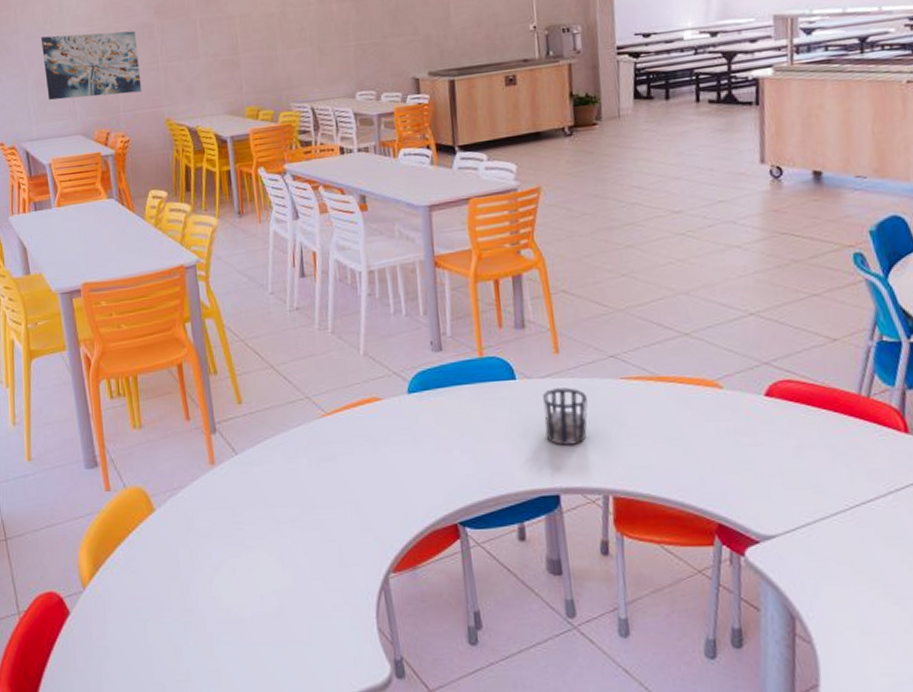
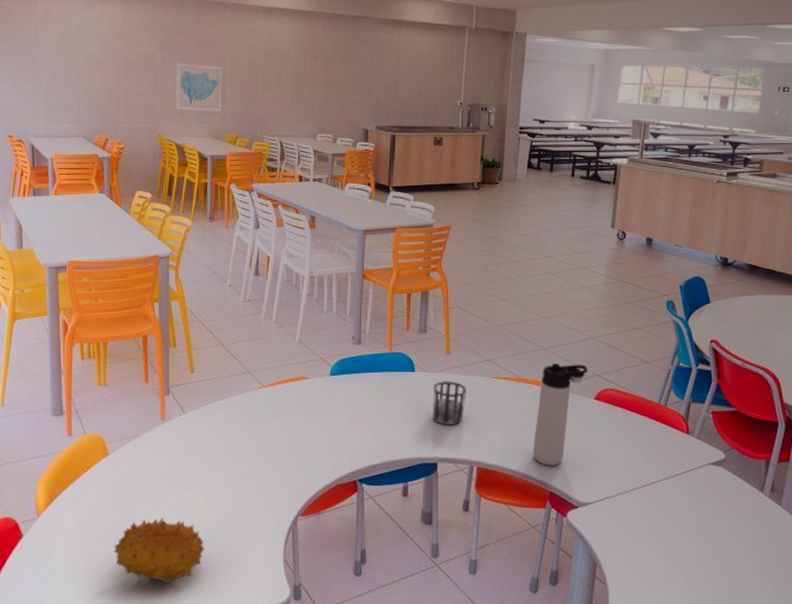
wall art: present [40,30,142,100] -> none [56,51,141,109]
fruit: none [173,583,281,665] -> present [113,518,205,585]
wall art: none [177,26,238,87] -> present [175,63,223,112]
thermos bottle: none [686,350,751,489] -> present [532,364,587,466]

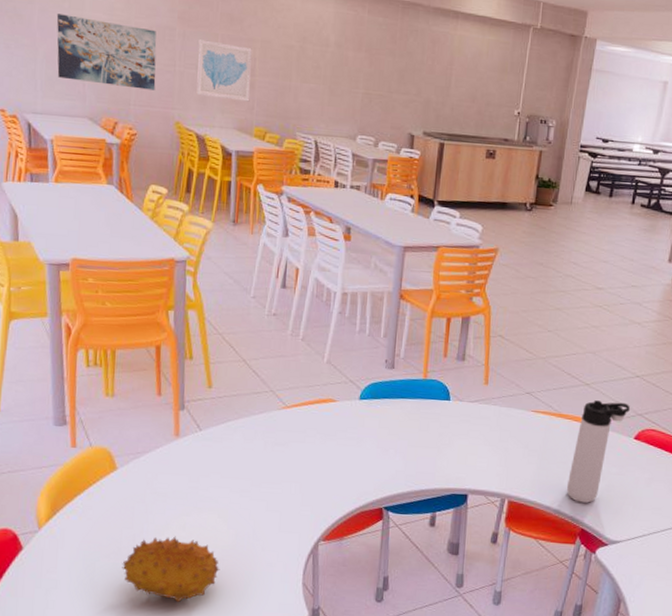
wall art: none [56,51,141,109] -> present [56,14,157,90]
cup: present [432,381,466,425] -> none [465,412,503,458]

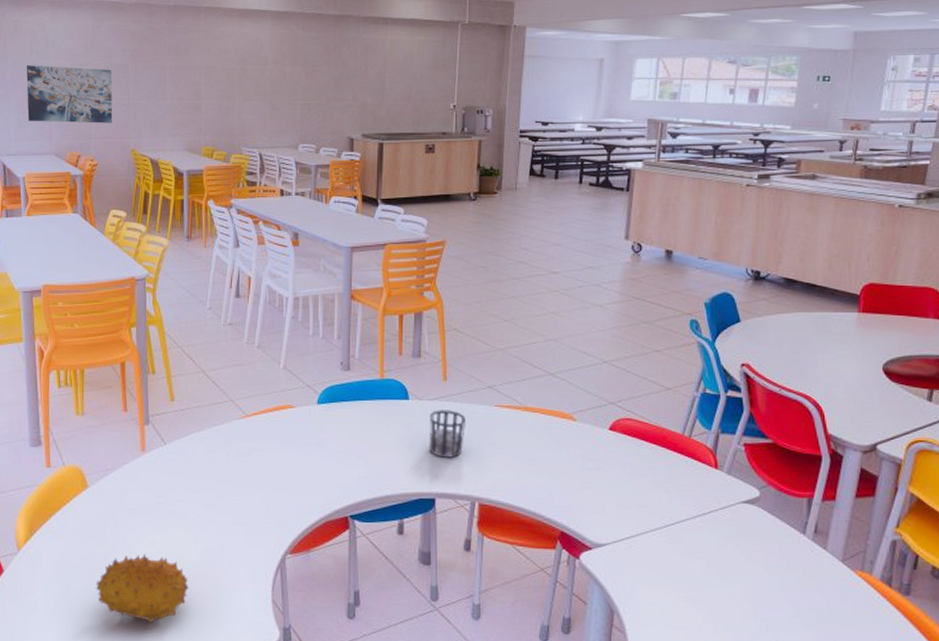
wall art: present [196,39,252,102] -> none [148,72,198,124]
cup: none [465,412,503,458] -> present [429,410,466,458]
thermos bottle: present [566,400,630,503] -> none [540,390,601,503]

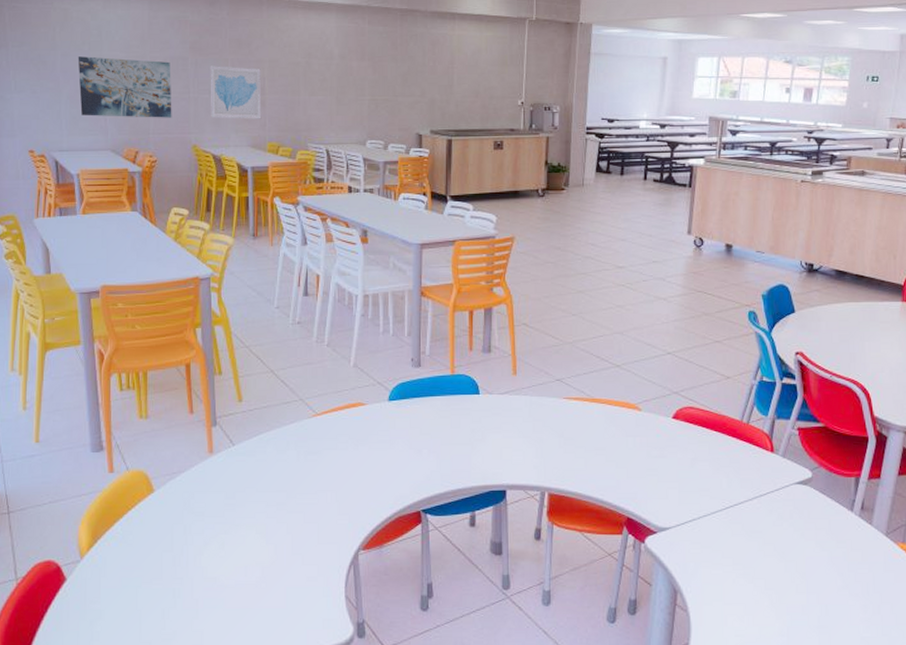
fruit: present [95,554,190,624] -> none [164,556,262,626]
wall art: none [148,72,198,124] -> present [210,66,262,119]
cup: present [429,410,466,458] -> none [499,403,535,450]

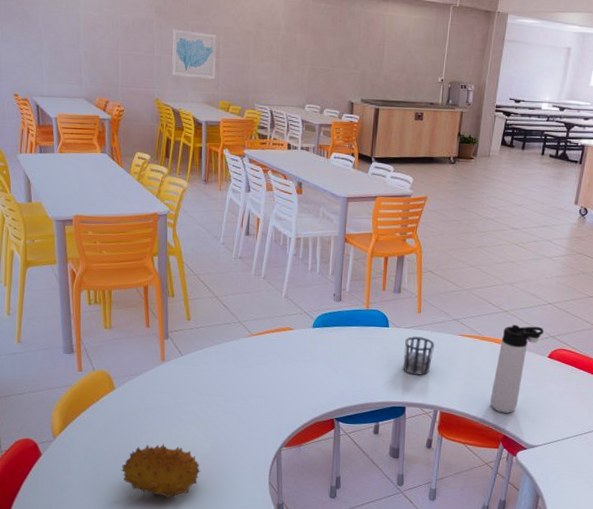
wall art: present [77,56,172,118] -> none [57,13,139,73]
fruit: none [164,556,262,626] -> present [121,444,201,499]
cup: none [499,403,535,450] -> present [403,336,434,375]
thermos bottle: none [607,381,664,490] -> present [490,325,544,413]

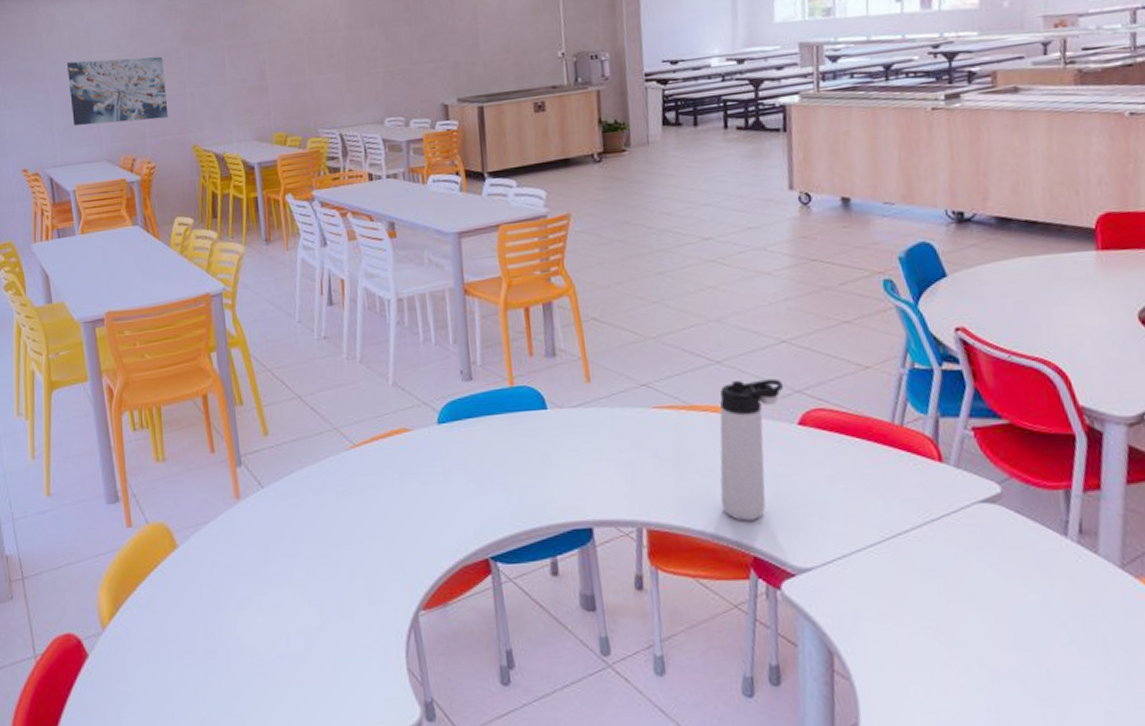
wall art: none [57,13,139,73] -> present [66,56,169,126]
fruit: present [121,444,201,499] -> none [196,622,308,709]
wall art: present [171,29,217,80] -> none [205,51,265,113]
cup: present [403,336,434,375] -> none [575,417,620,477]

